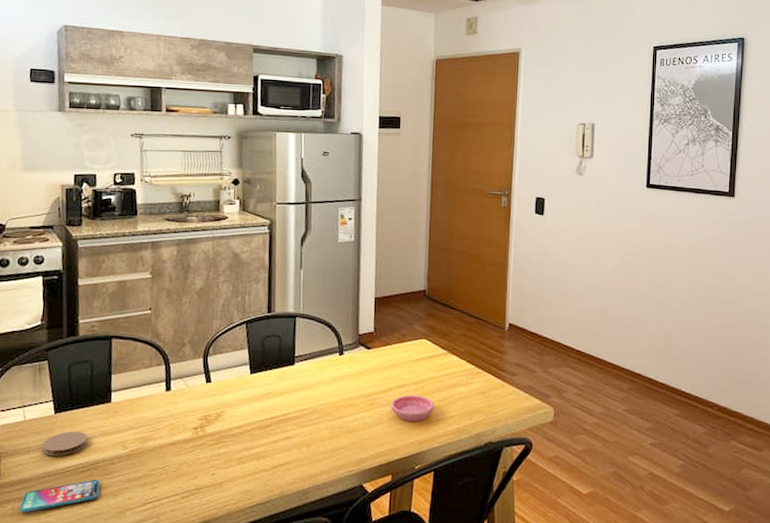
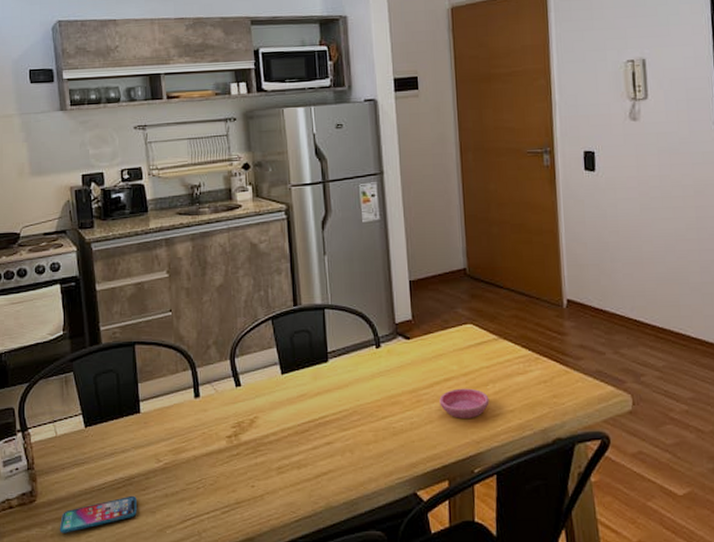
coaster: present [42,431,88,457] -> none [76,445,121,473]

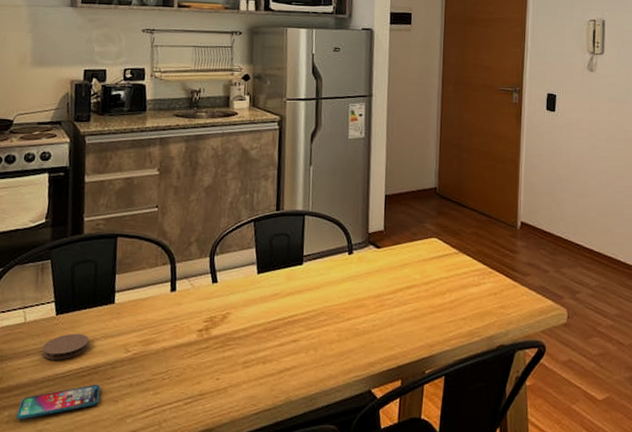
coaster: none [76,445,121,473] -> present [41,333,90,360]
saucer: present [439,388,490,418] -> none [401,296,445,324]

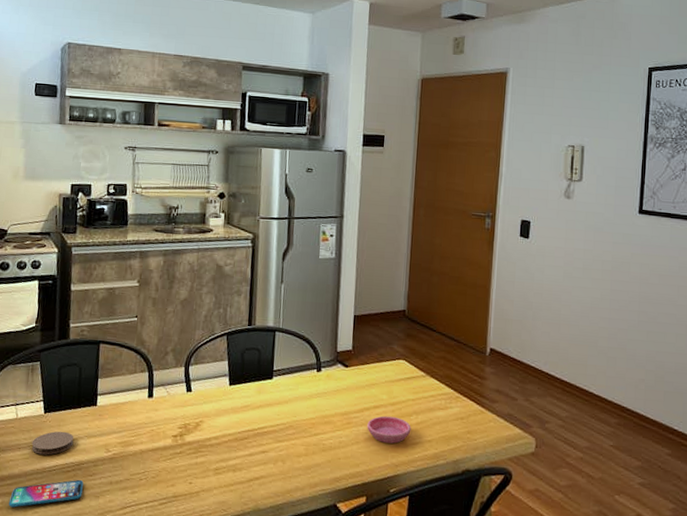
saucer: none [401,296,445,324] -> present [367,416,411,444]

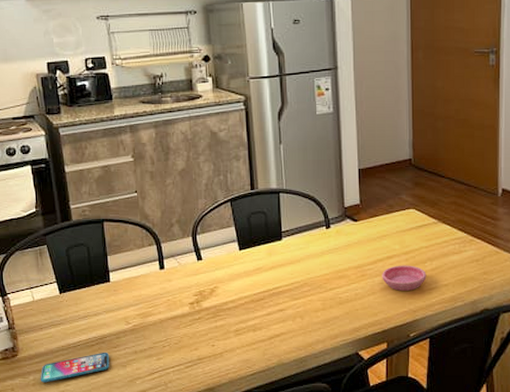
coaster: present [31,431,74,455] -> none [52,309,93,333]

